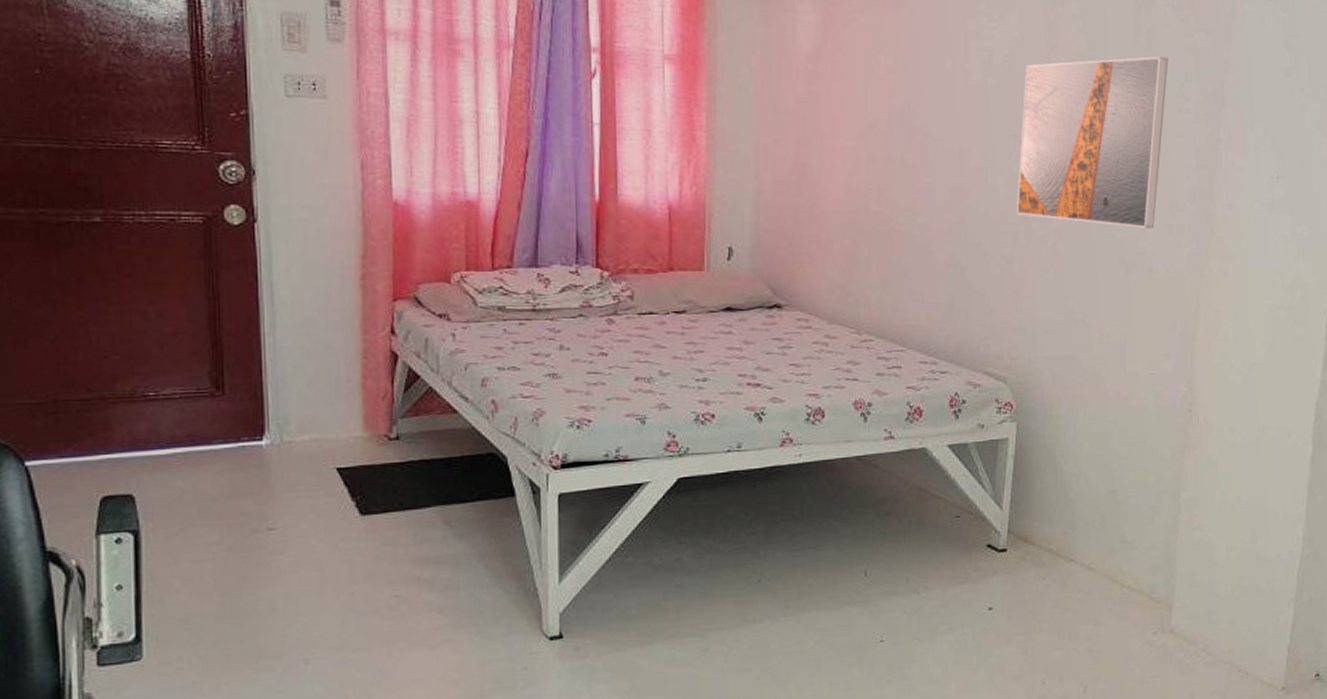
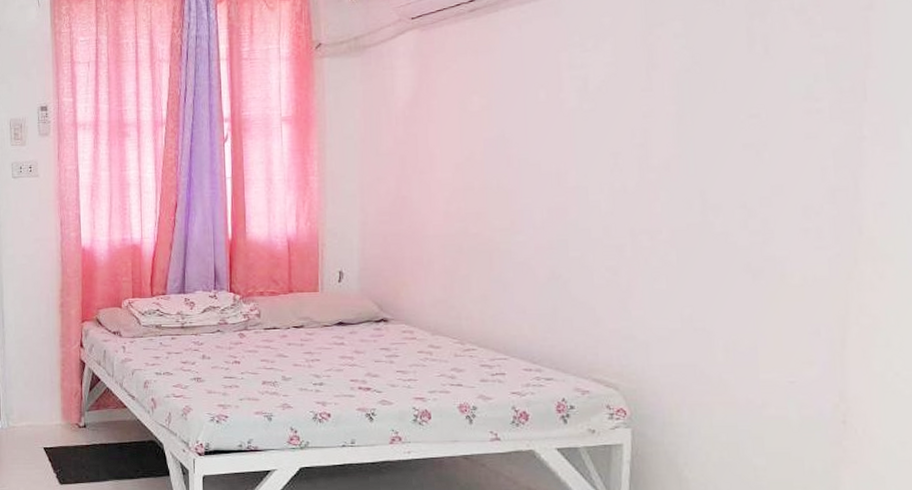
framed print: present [1017,56,1168,228] -> none [621,60,792,234]

